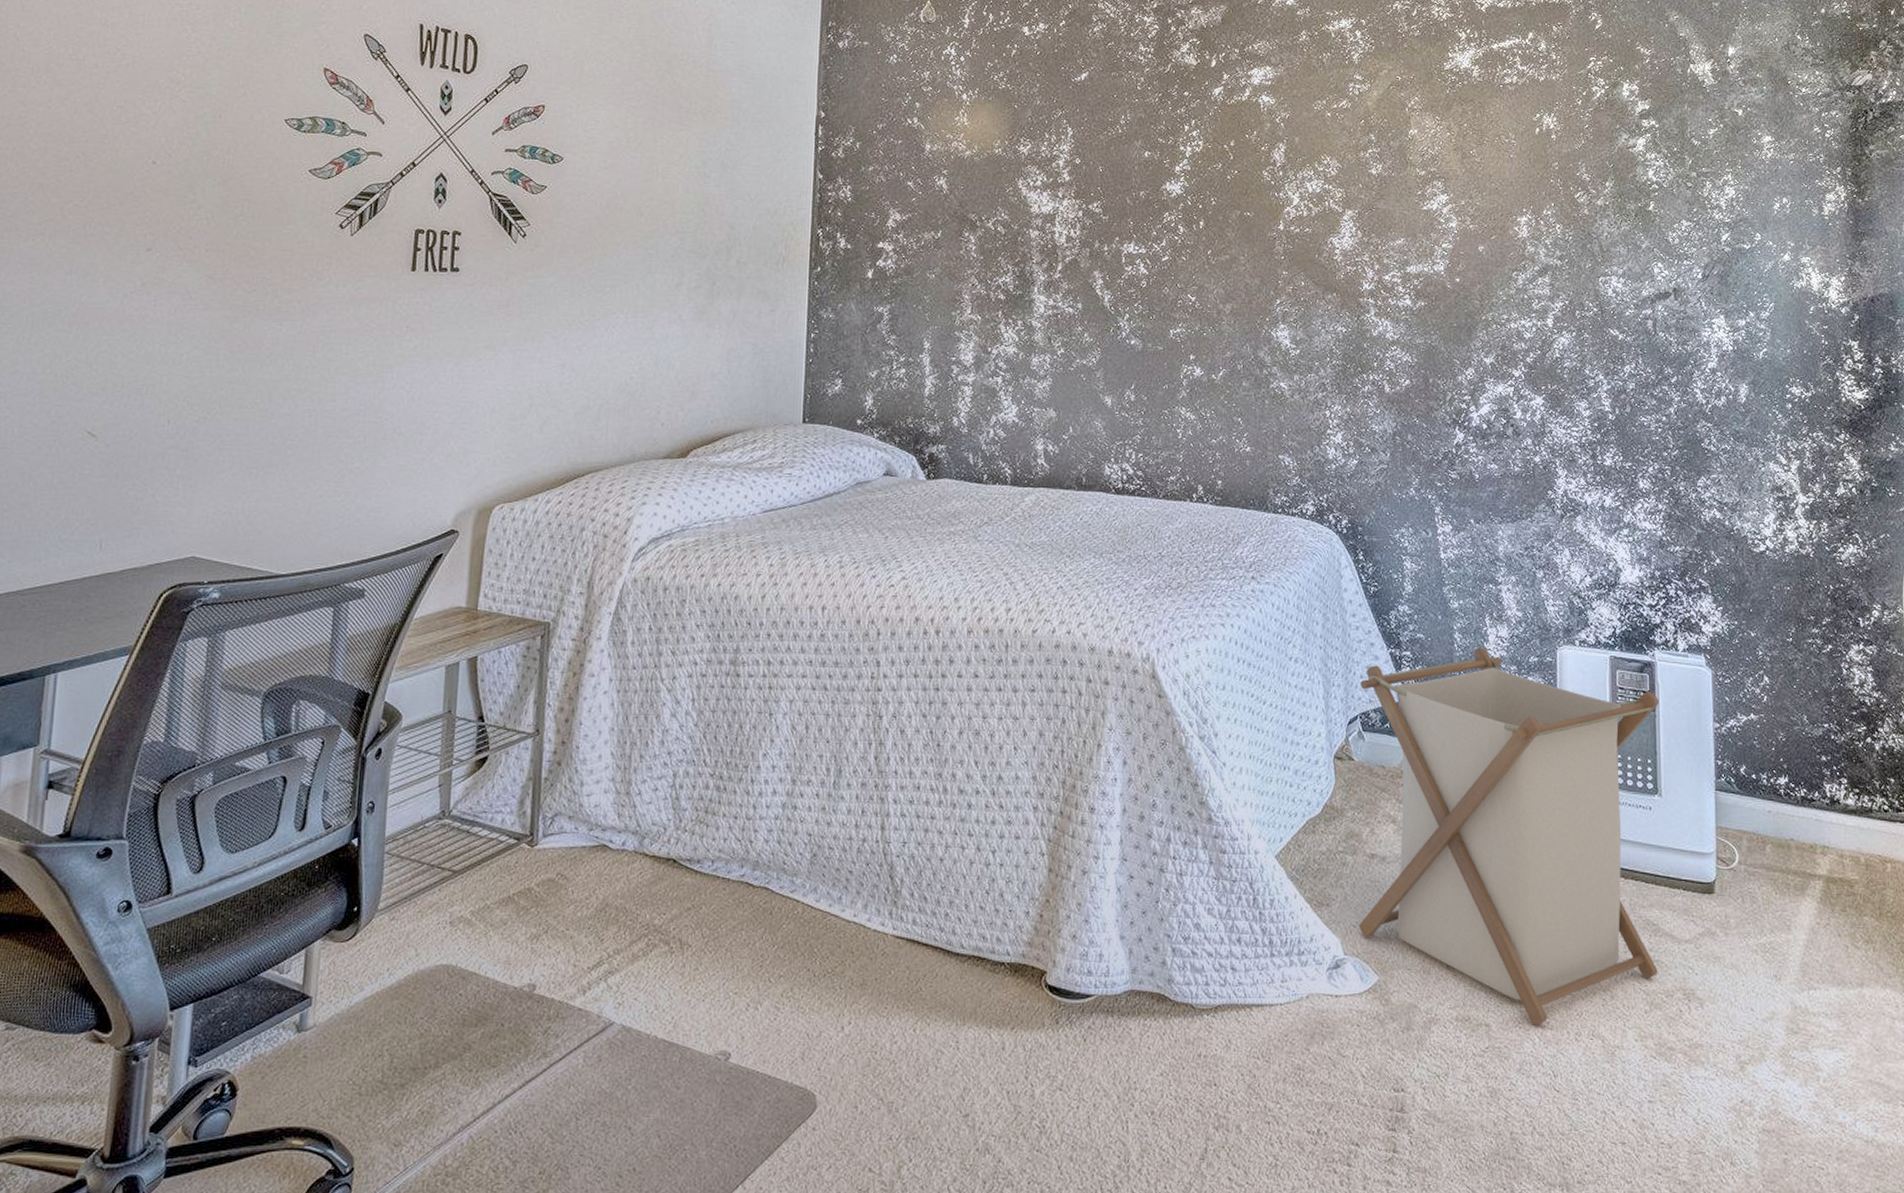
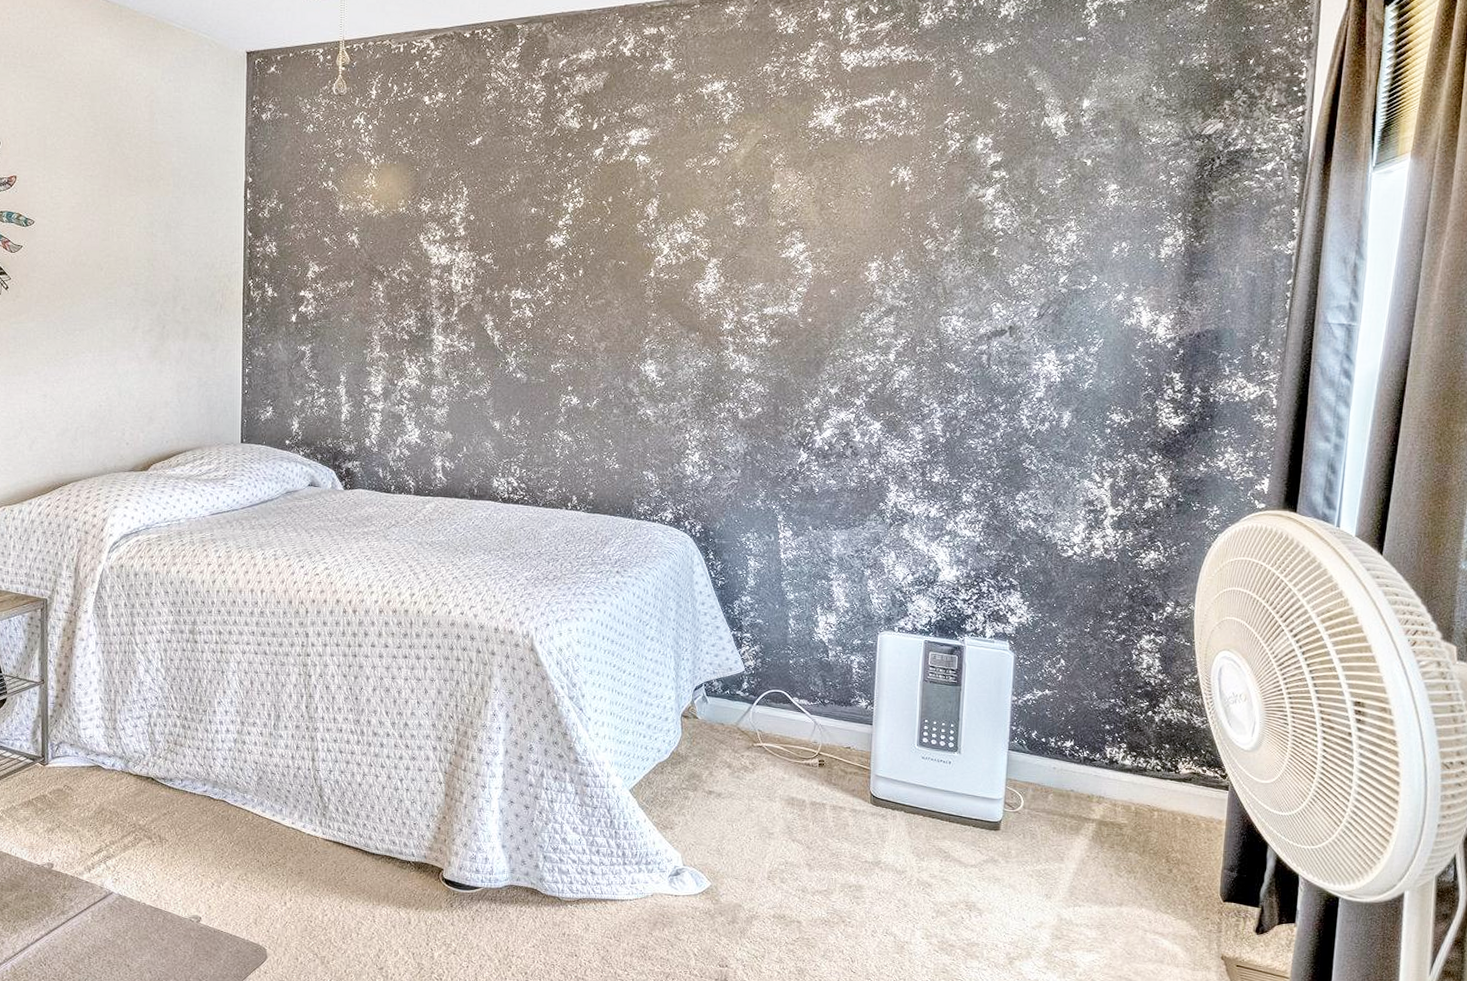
laundry basket: present [1360,647,1660,1026] -> none [697,631,965,924]

